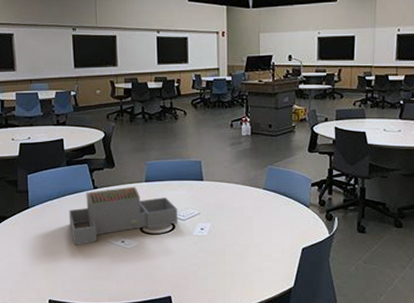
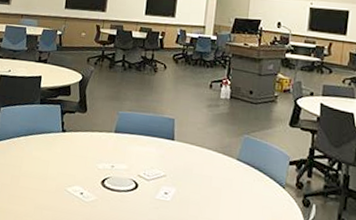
architectural model: present [68,186,178,245] -> none [31,134,144,190]

